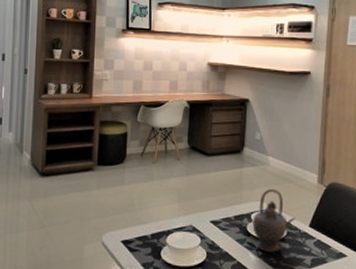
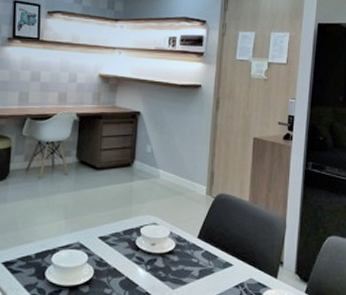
teapot: present [252,189,295,252] -> none [141,202,184,266]

